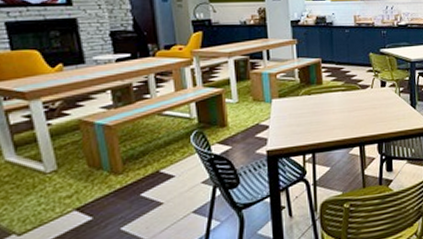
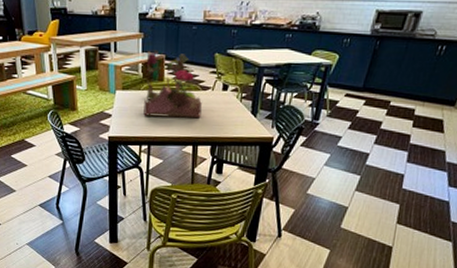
potted flower: none [302,54,364,123] -> present [143,50,202,119]

